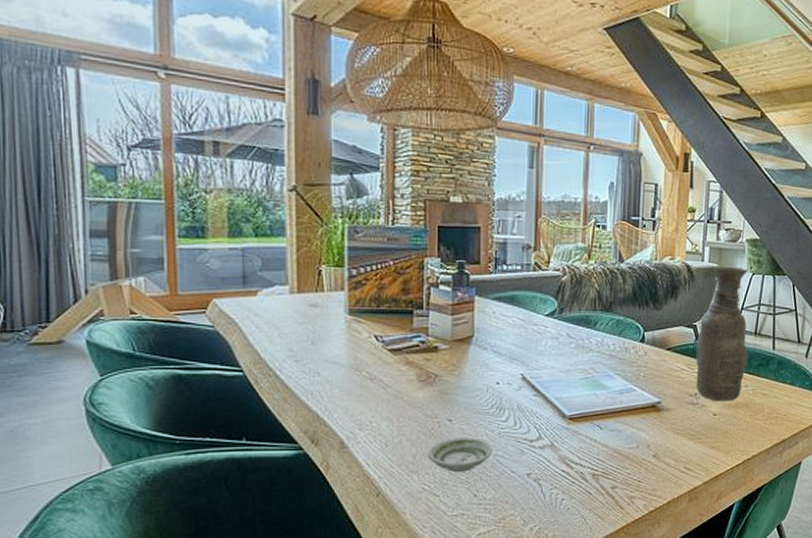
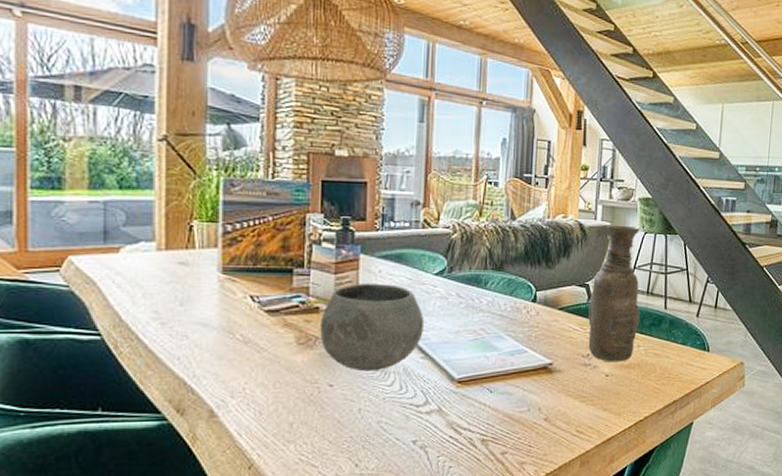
saucer: present [428,438,493,472] -> none [306,403,376,441]
bowl: none [439,323,537,408] -> present [320,283,425,372]

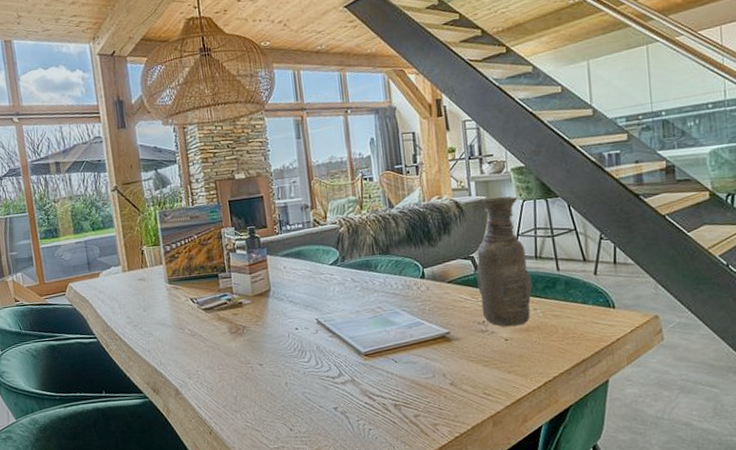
bowl: present [320,283,425,372] -> none [244,277,329,352]

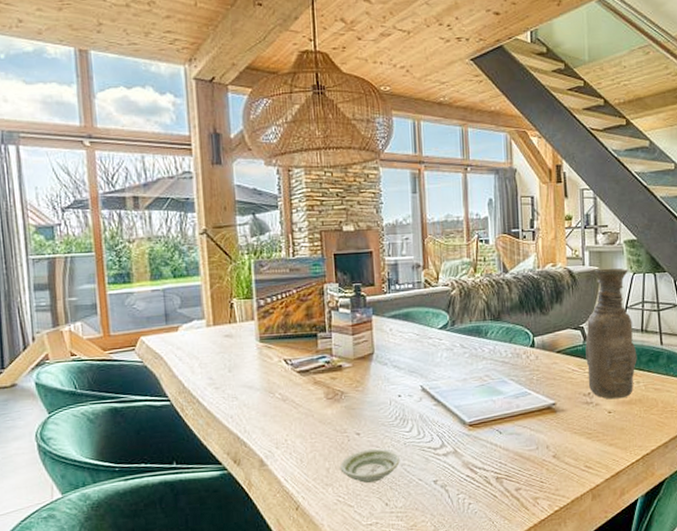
saucer: none [246,378,301,410] -> present [340,449,400,483]

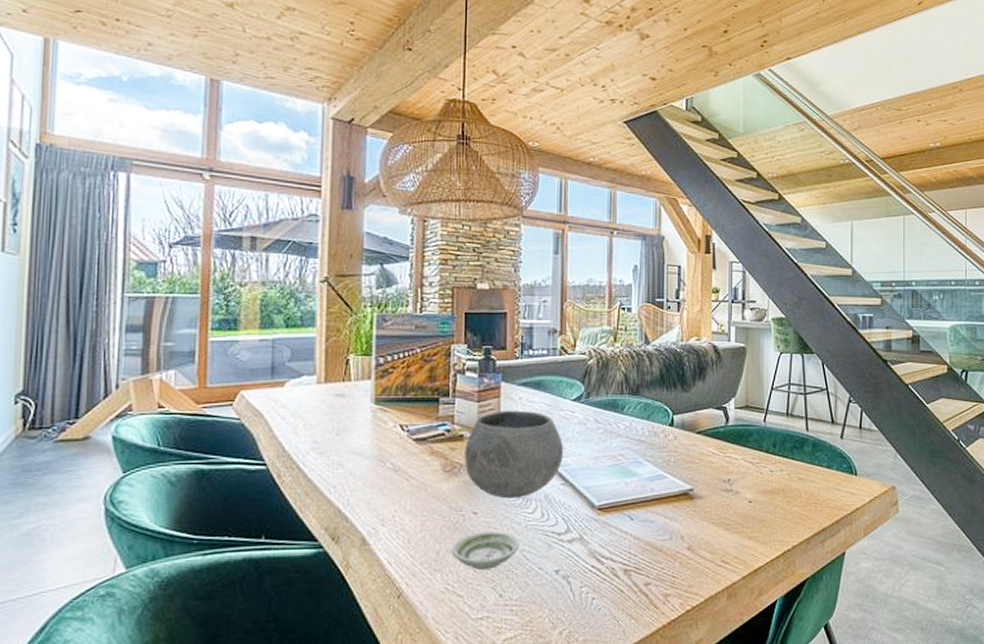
bowl: none [344,340,435,420] -> present [464,410,564,499]
vase: present [585,268,637,400] -> none [727,346,781,488]

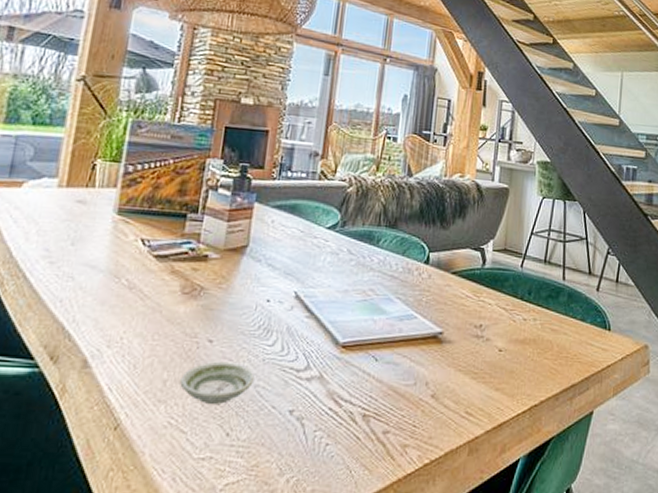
bowl: present [464,410,564,499] -> none [205,232,313,329]

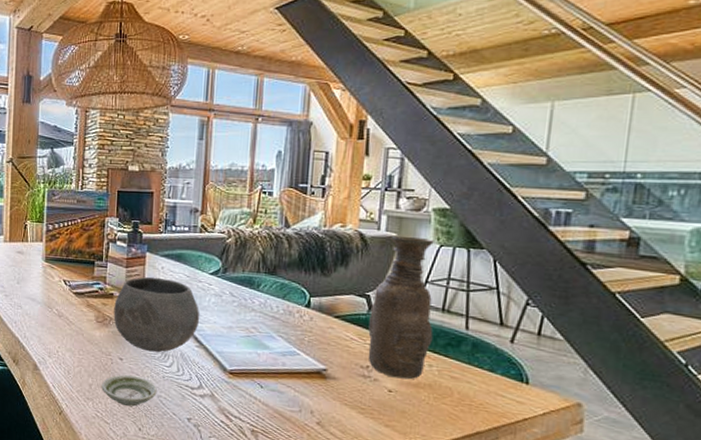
bowl: none [205,232,313,329] -> present [113,276,200,353]
vase: none [481,186,538,336] -> present [368,235,434,380]

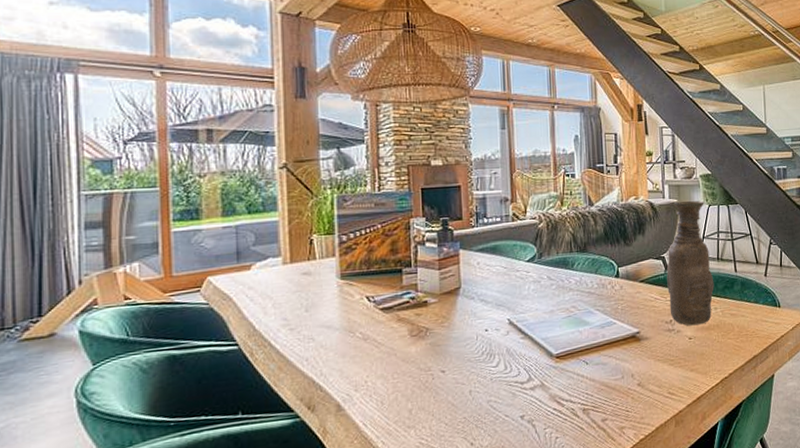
saucer: present [101,375,157,407] -> none [423,386,486,423]
bowl: present [113,276,200,353] -> none [429,274,522,356]

